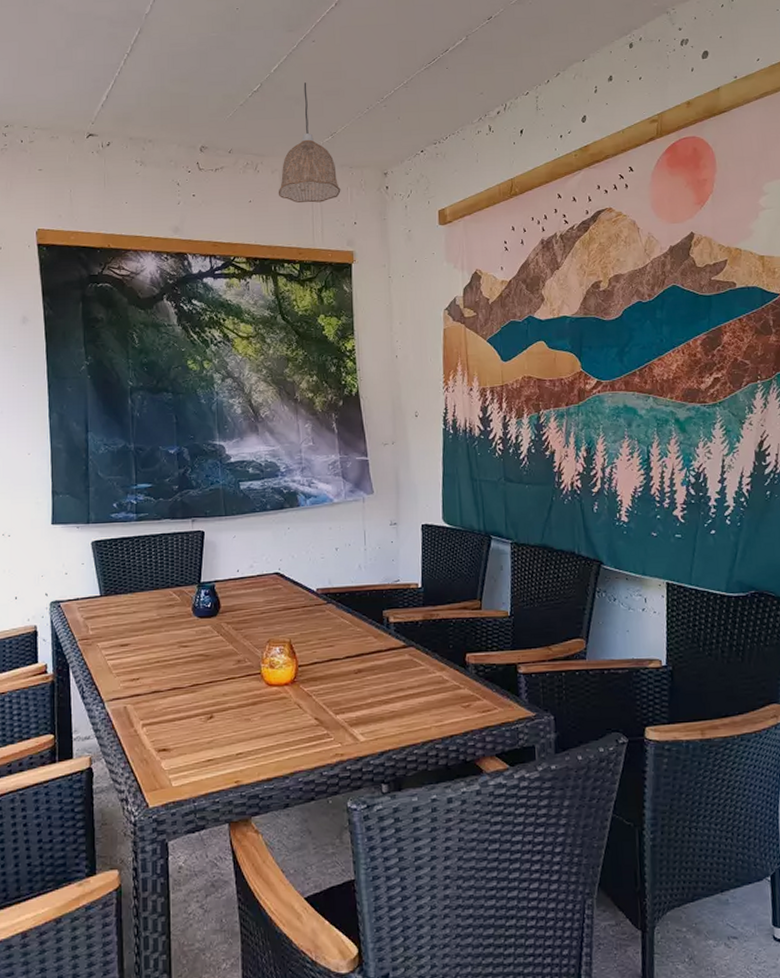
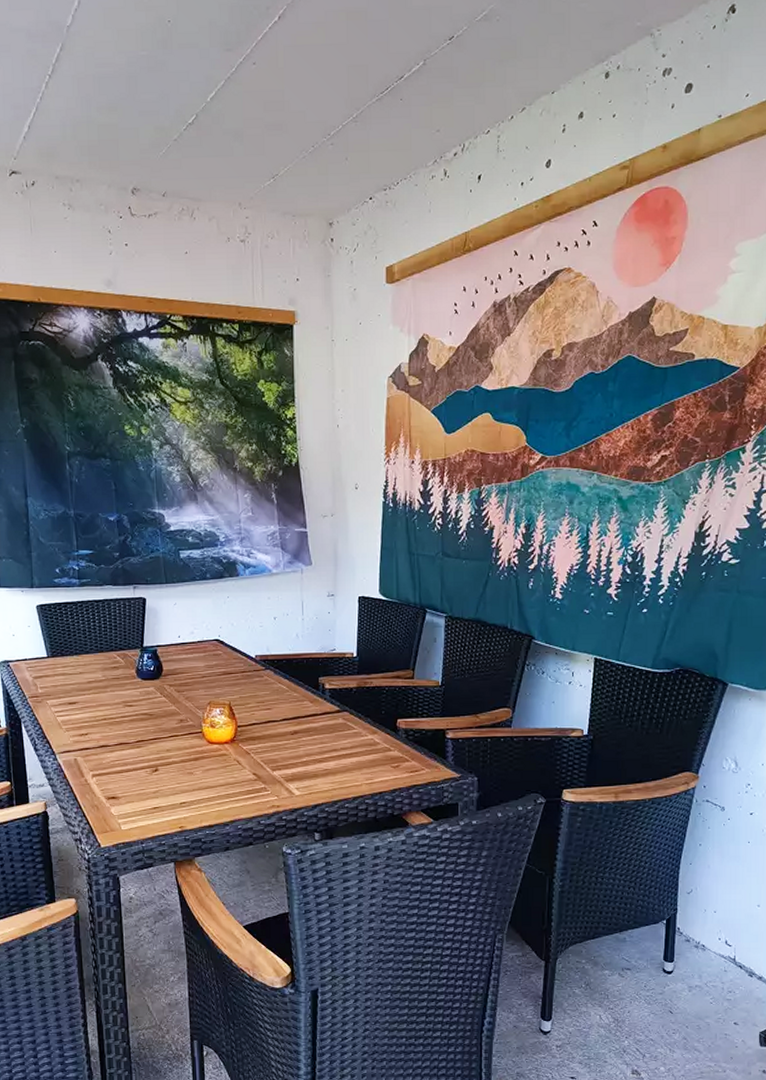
pendant lamp: present [278,82,341,203] -> none [215,114,283,256]

